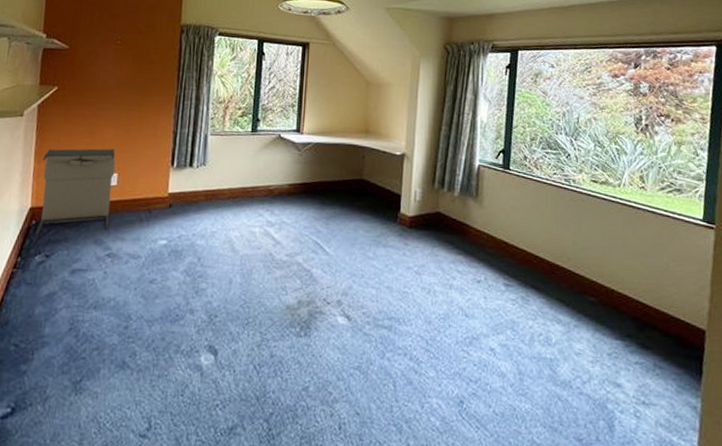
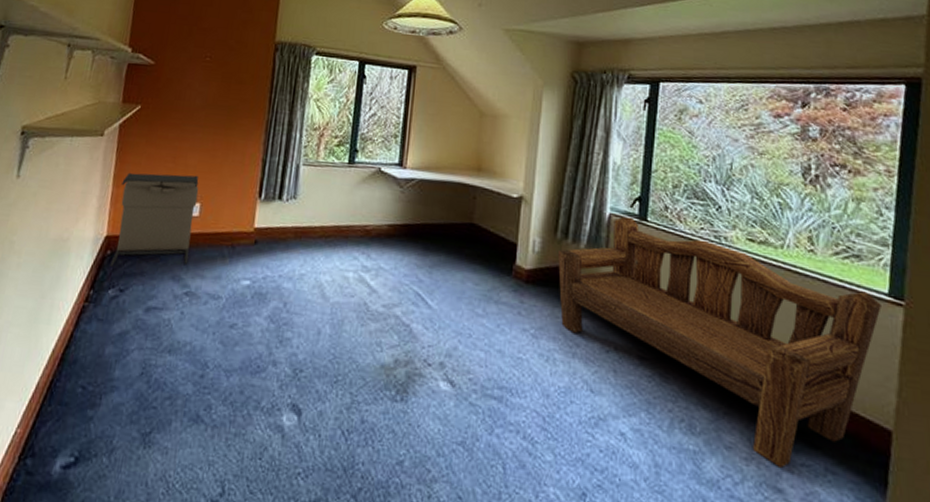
bench: none [435,167,697,366] -> present [557,216,881,468]

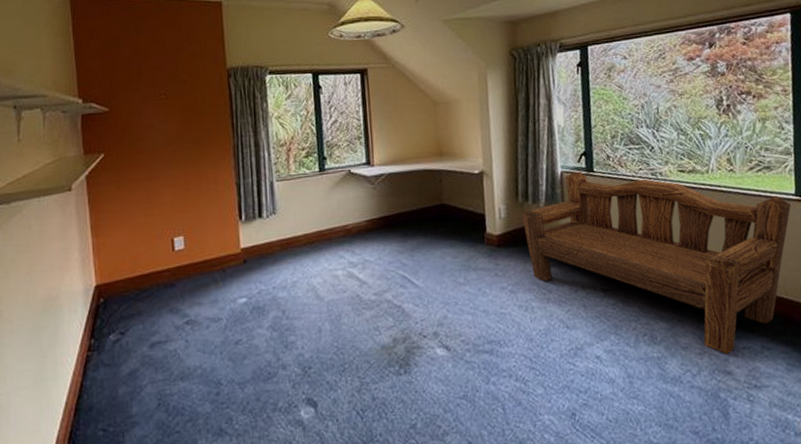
laundry hamper: present [110,172,199,267] -> none [100,210,183,313]

